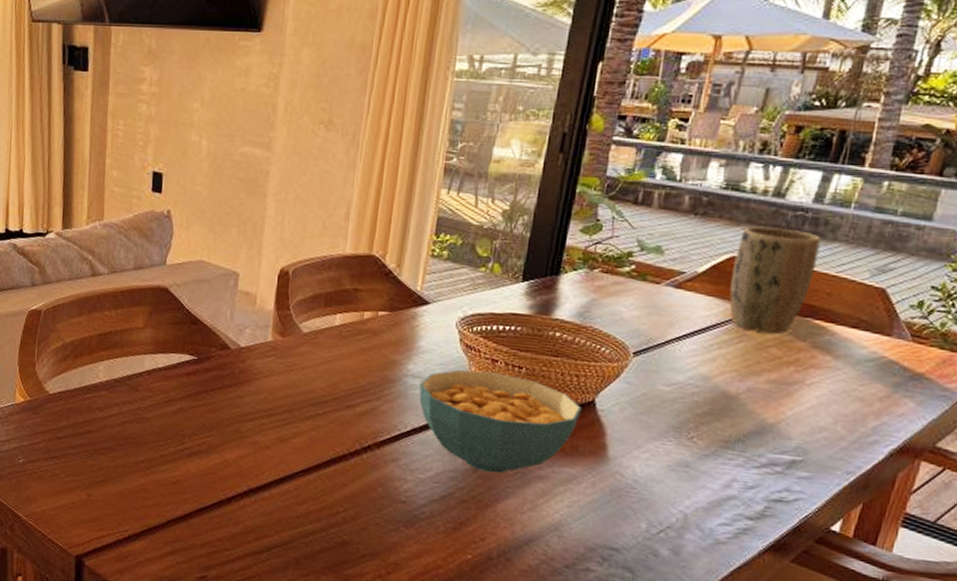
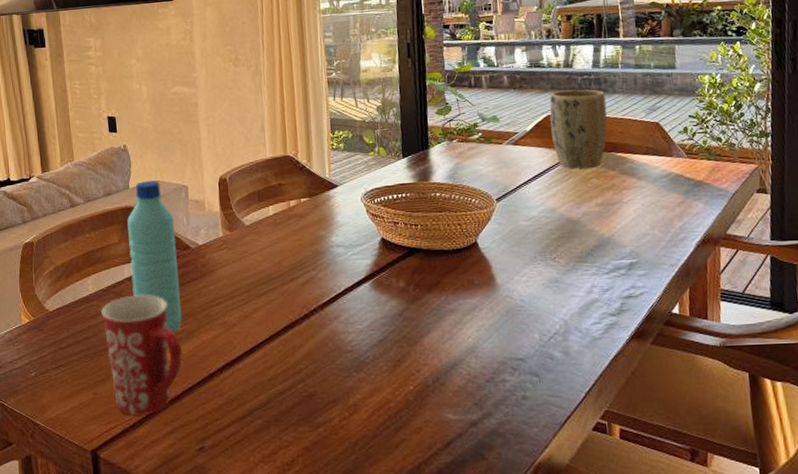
mug: none [110,392,199,530] -> present [101,295,182,415]
water bottle: none [151,258,216,444] -> present [127,180,182,333]
cereal bowl: present [419,370,582,473] -> none [343,232,469,314]

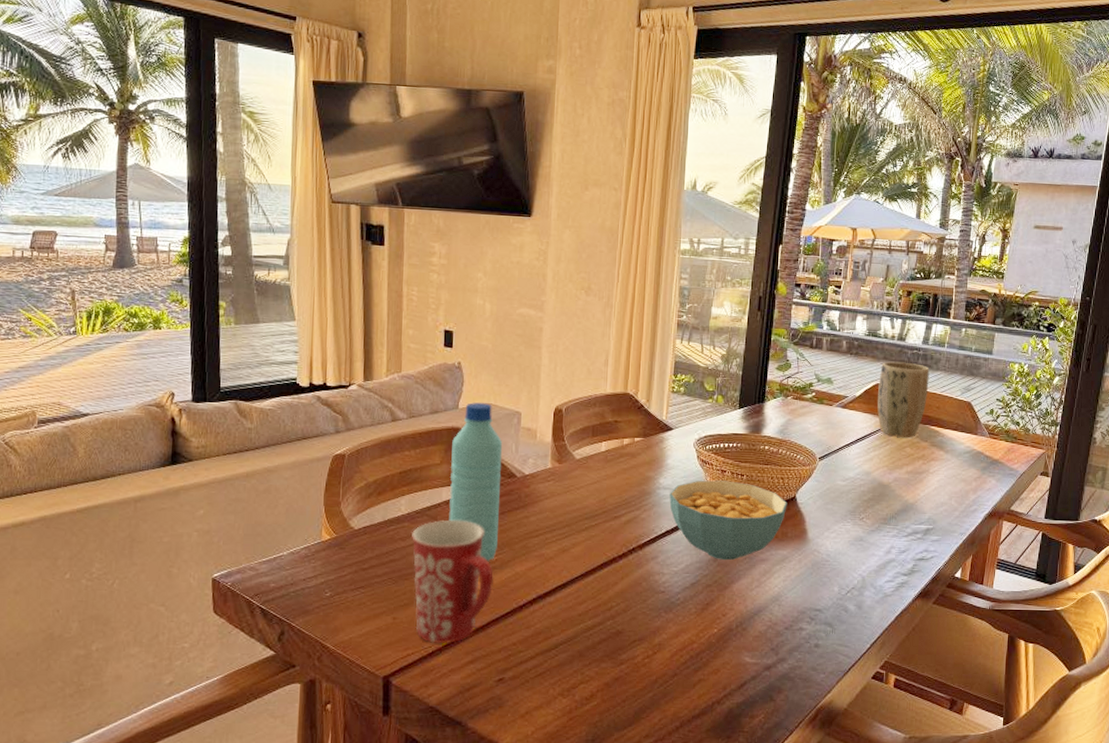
cereal bowl: none [343,232,469,314] -> present [669,480,788,561]

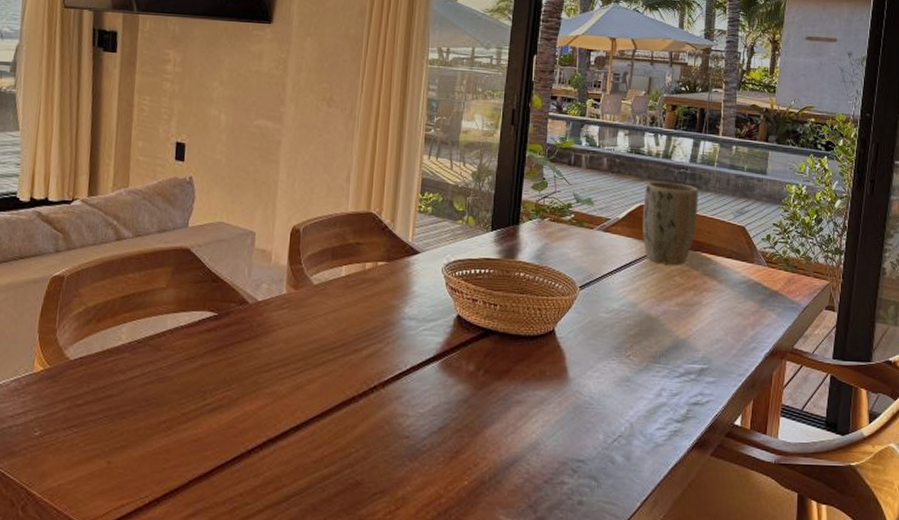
mug: present [412,520,493,643] -> none [131,351,220,493]
water bottle: present [449,402,503,562] -> none [173,221,235,399]
cereal bowl: present [669,480,788,561] -> none [415,310,545,402]

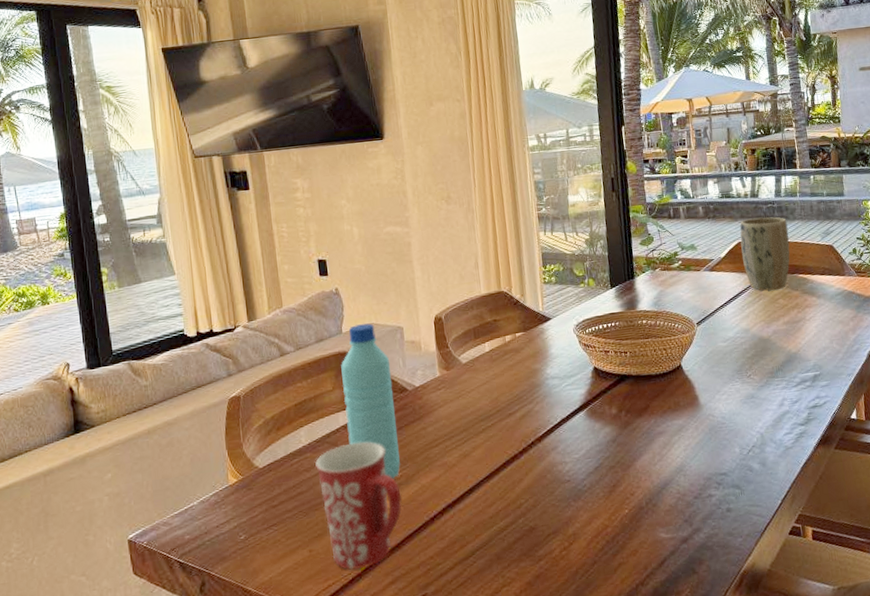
mug: none [131,351,220,493] -> present [315,442,402,570]
water bottle: none [173,221,235,399] -> present [341,323,400,479]

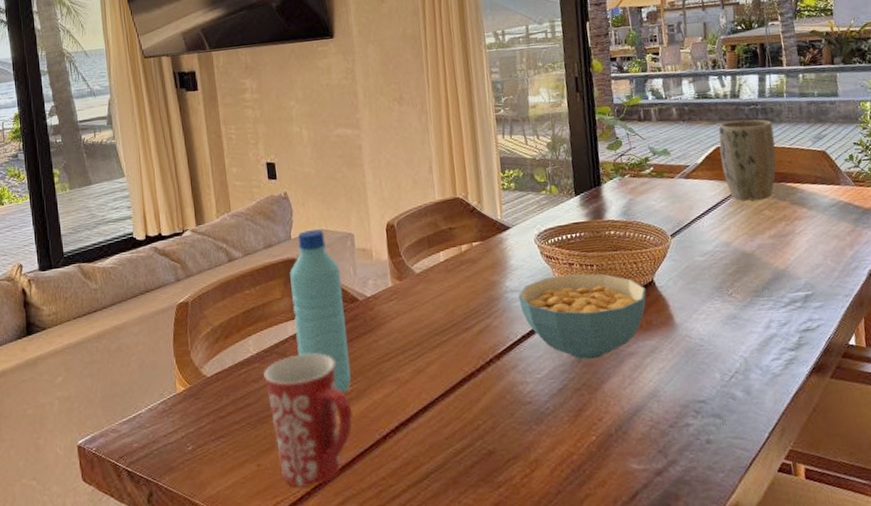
cereal bowl: none [558,360,675,440] -> present [518,273,647,360]

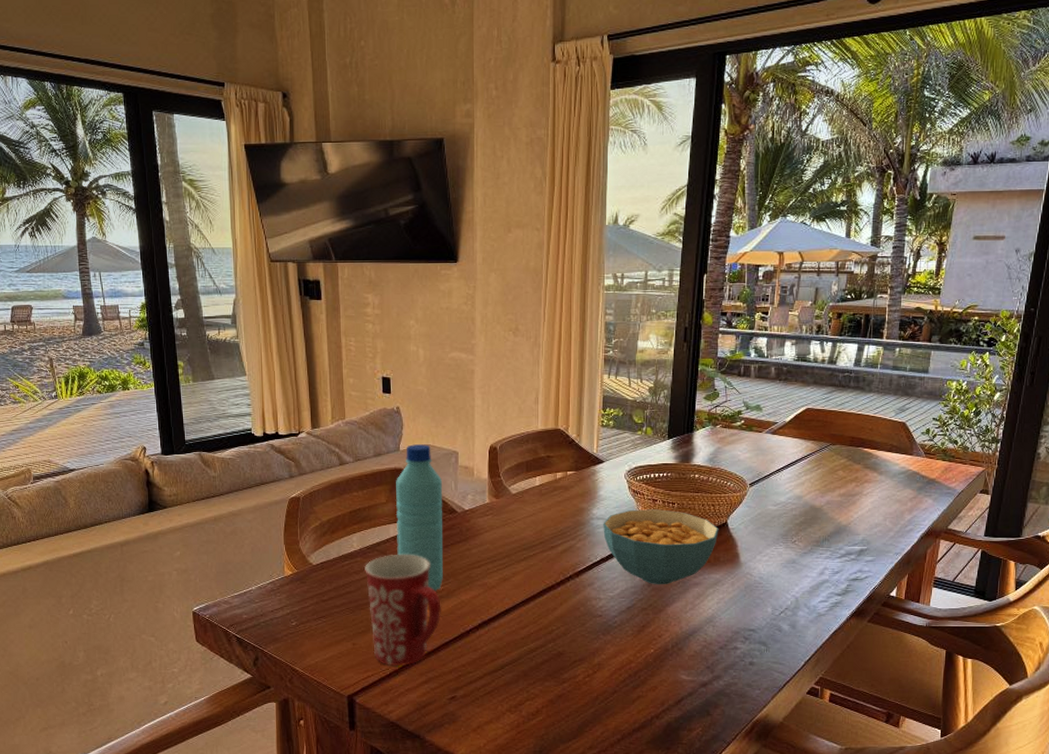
plant pot: present [718,119,777,201] -> none [807,385,862,460]

